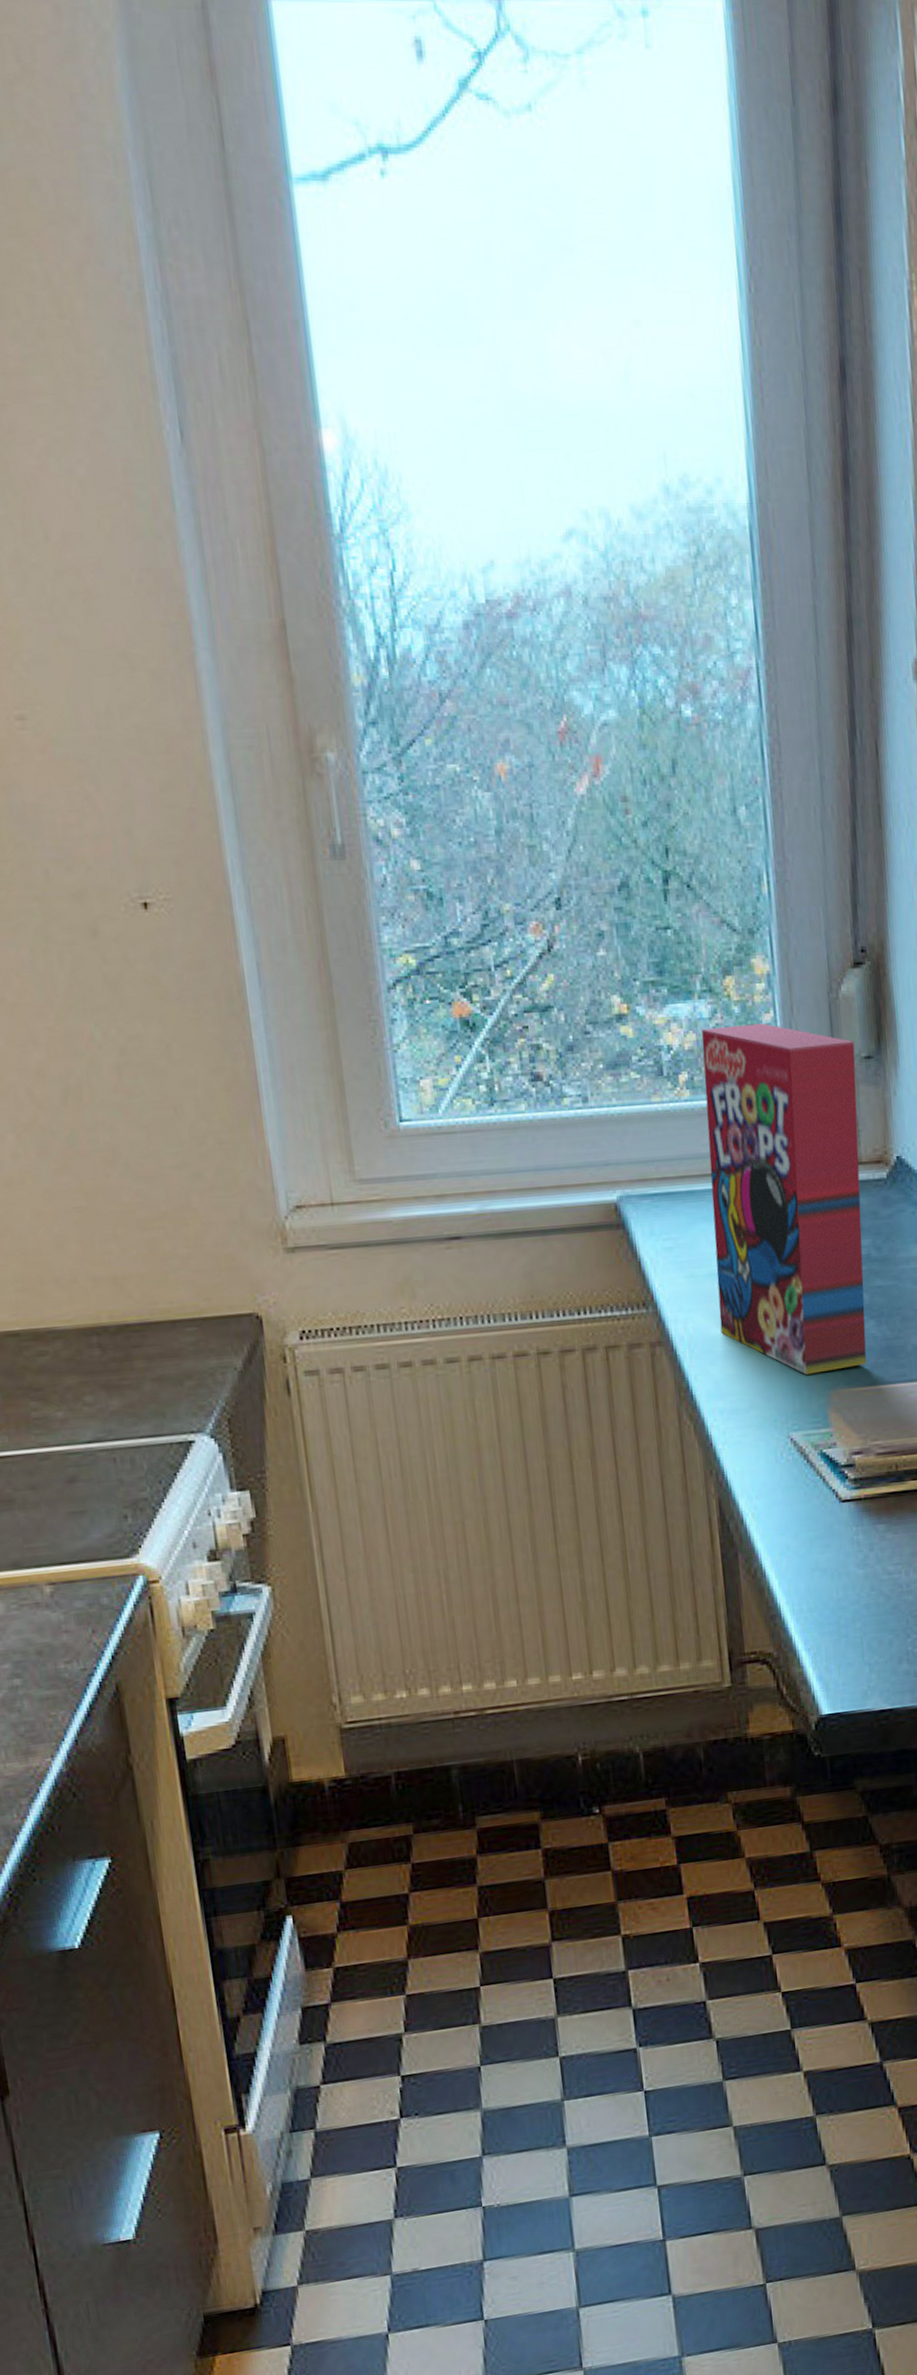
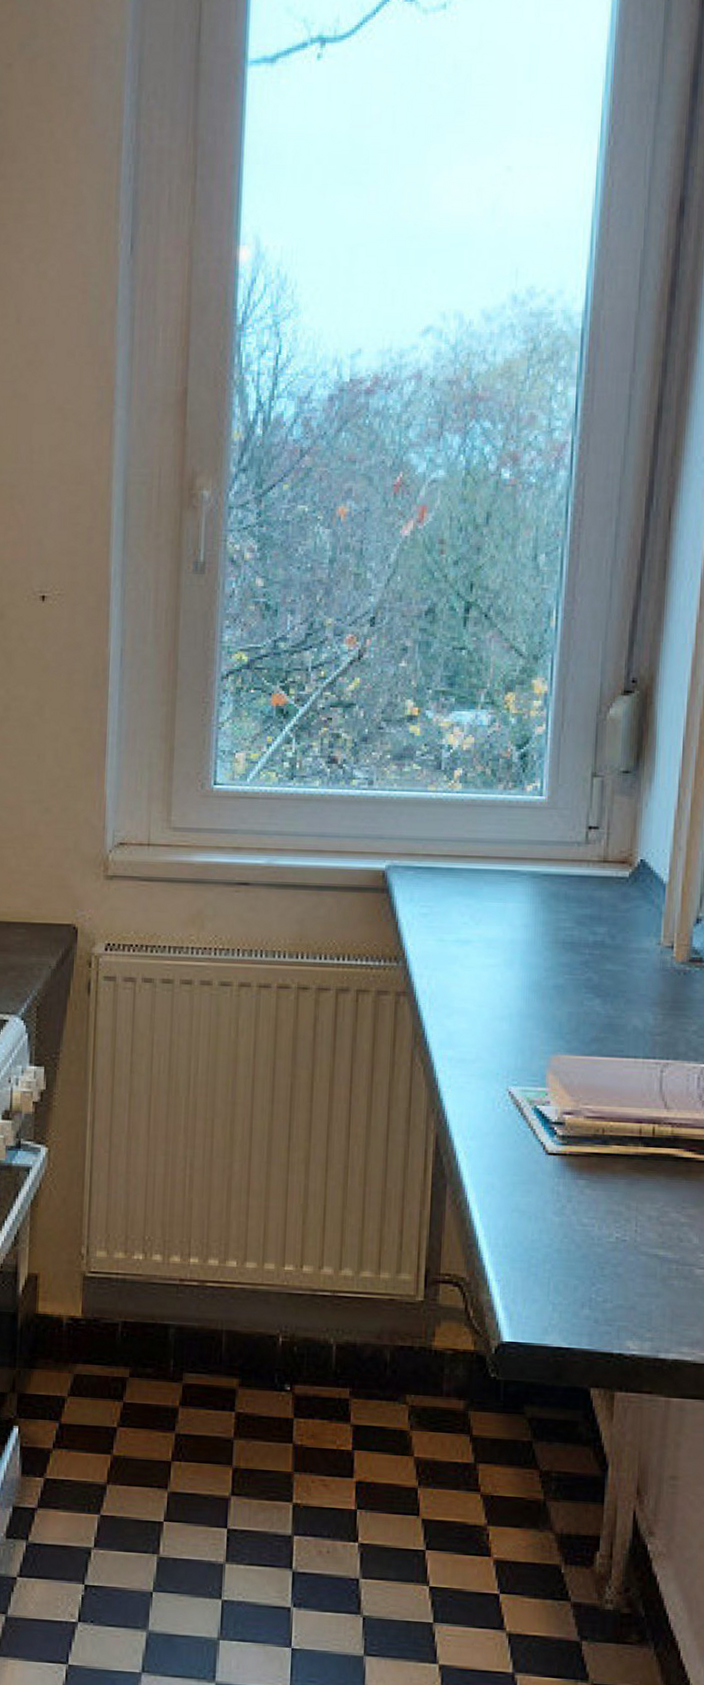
cereal box: present [701,1023,867,1375] -> none [460,734,615,1038]

